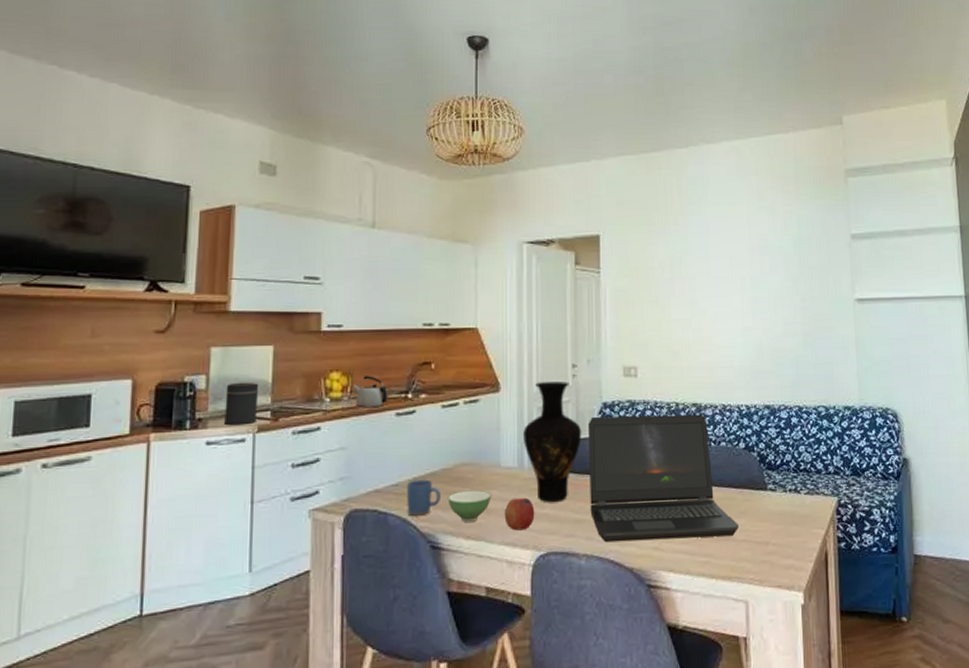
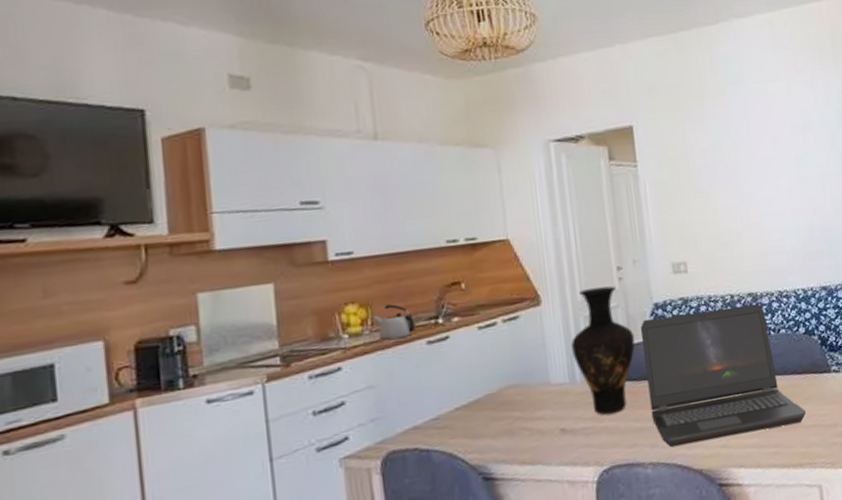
cylinder: present [224,382,259,426] -> none [222,327,264,379]
mug: present [406,479,440,516] -> none [447,408,488,449]
bowl: present [447,490,492,523] -> none [496,411,544,449]
fruit: present [504,497,535,531] -> none [560,413,594,449]

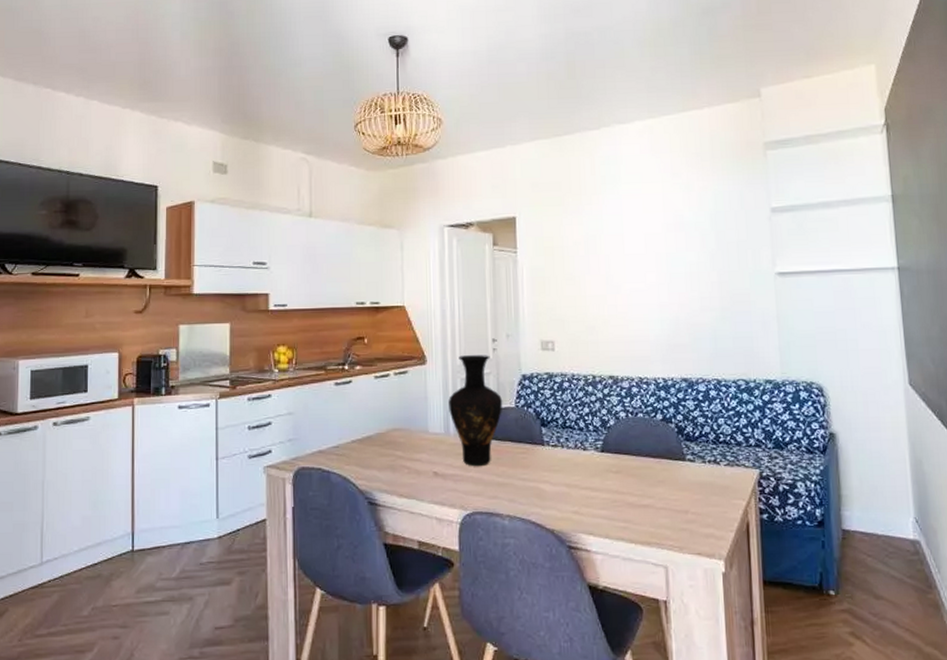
kettle: present [373,304,415,341] -> none [297,349,327,378]
laptop computer: present [640,303,806,448] -> none [508,386,657,505]

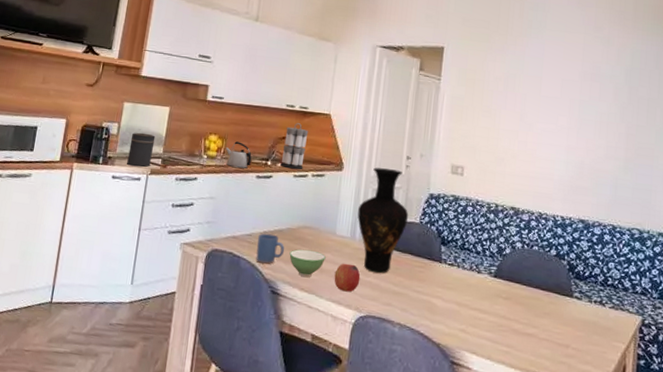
cylinder: none [192,355,219,393] -> present [127,132,156,168]
kettle: none [297,349,327,378] -> present [225,141,252,169]
mug: none [345,442,376,475] -> present [256,233,284,264]
spice rack: none [359,320,384,371] -> present [280,123,309,170]
bowl: none [382,453,421,483] -> present [289,249,326,278]
fruit: none [433,461,461,491] -> present [334,263,361,292]

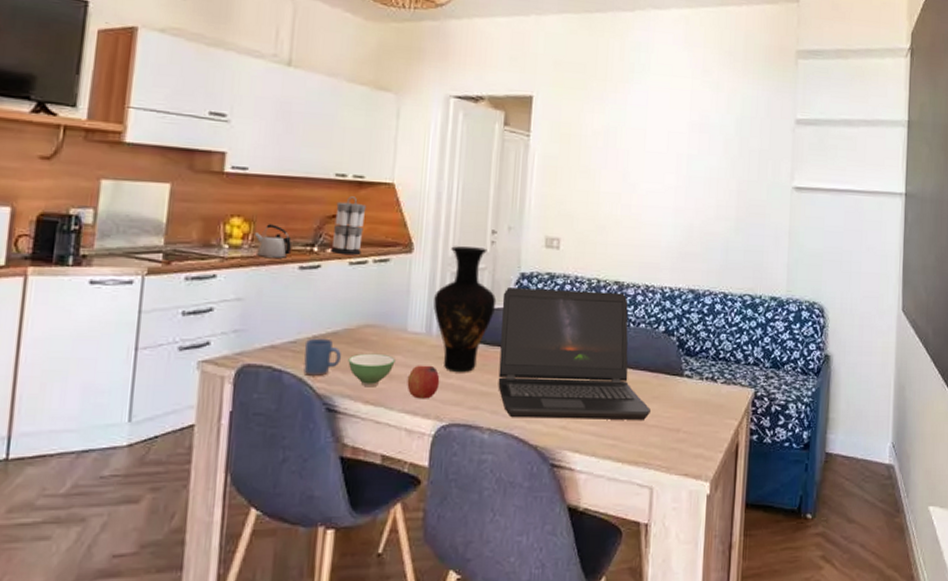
cylinder: present [127,132,156,168] -> none [111,219,152,266]
laptop computer: none [408,205,542,333] -> present [498,288,650,420]

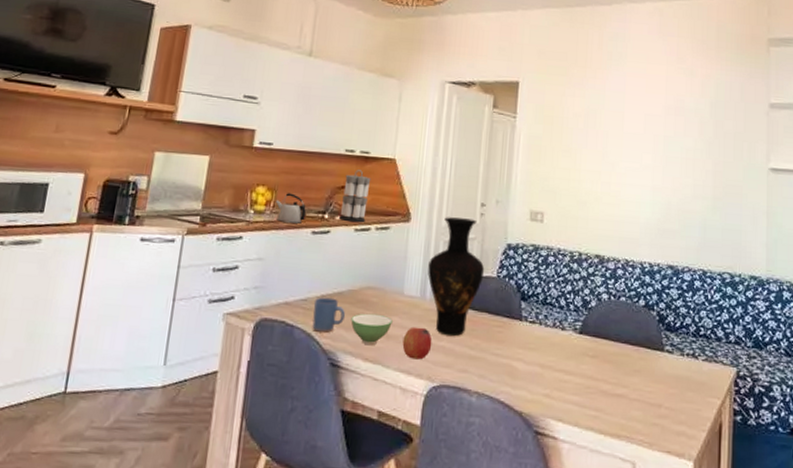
laptop computer: present [498,288,650,420] -> none [485,257,632,393]

